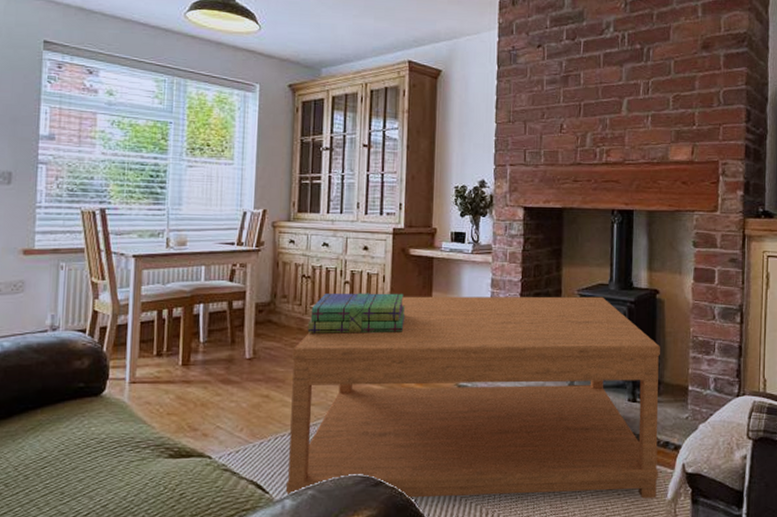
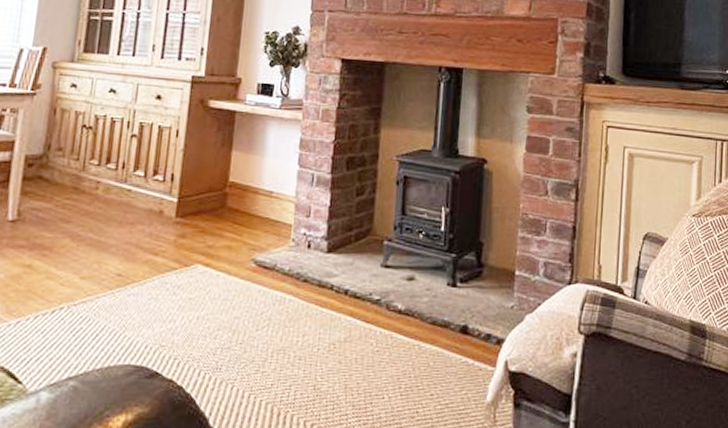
coffee table: present [285,296,660,499] -> none [42,154,486,400]
stack of books: present [307,293,406,334] -> none [83,148,201,196]

